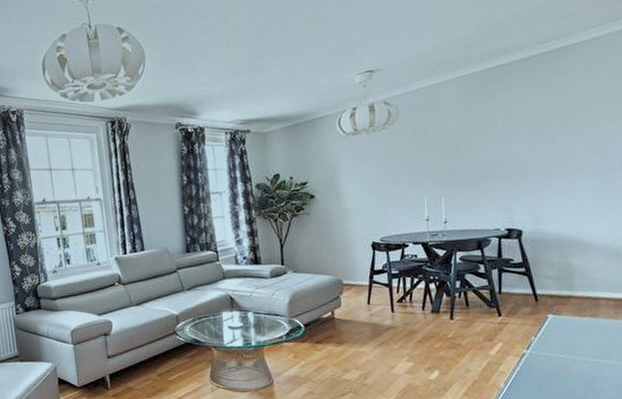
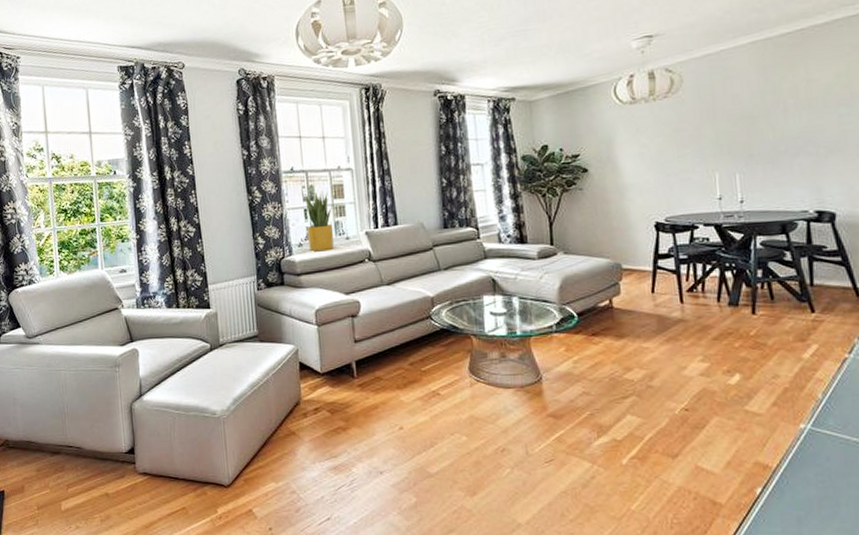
planter: none [54,220,86,278] -> present [302,191,335,252]

